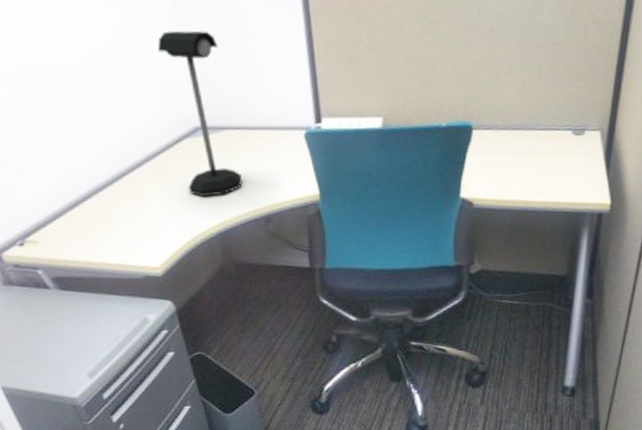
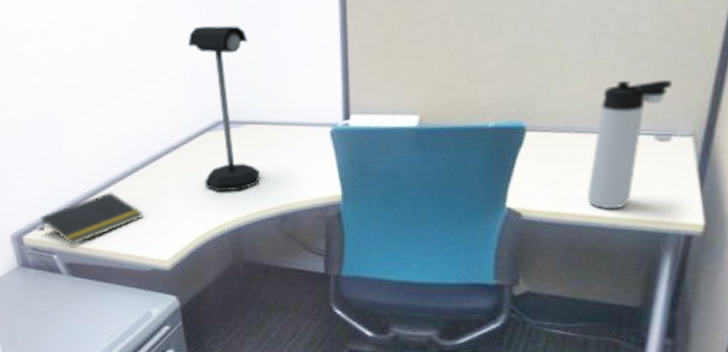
notepad: none [19,202,130,260] -> present [41,192,144,246]
thermos bottle: none [522,83,583,195] -> present [586,80,672,210]

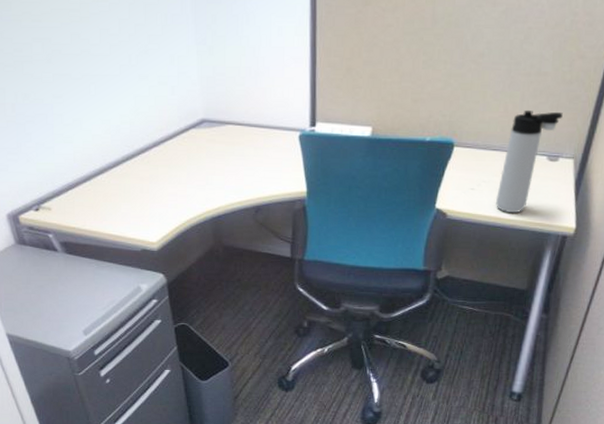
notepad: present [41,192,144,246] -> none [36,178,134,227]
desk lamp: present [187,25,261,191] -> none [175,30,239,183]

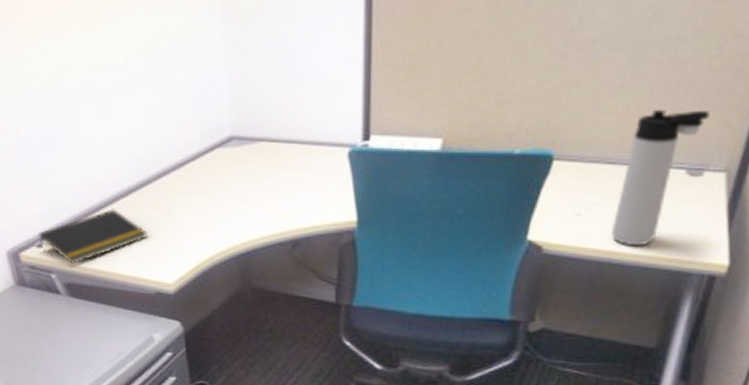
notepad: none [36,178,134,227] -> present [39,209,148,265]

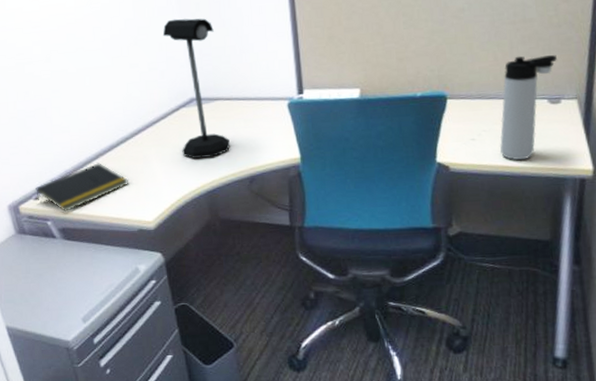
desk lamp: none [200,31,273,212] -> present [162,18,231,159]

